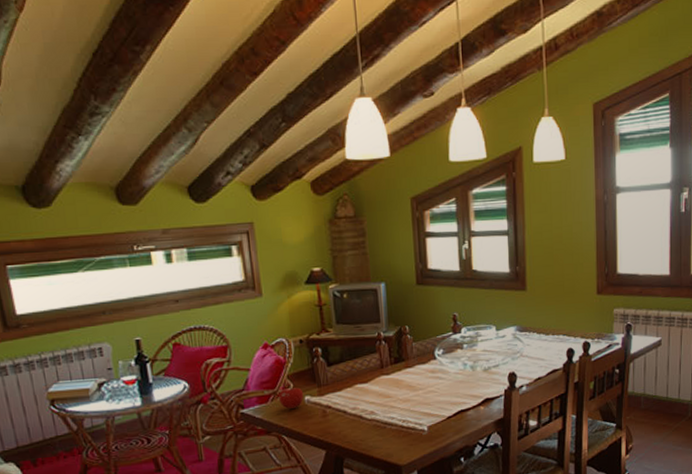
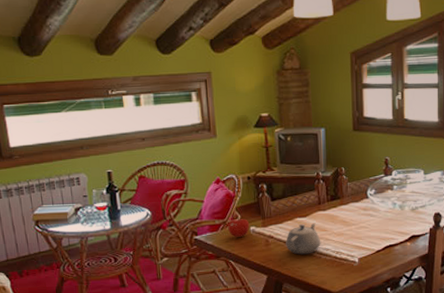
teapot: none [345,389,385,426] -> present [286,223,321,255]

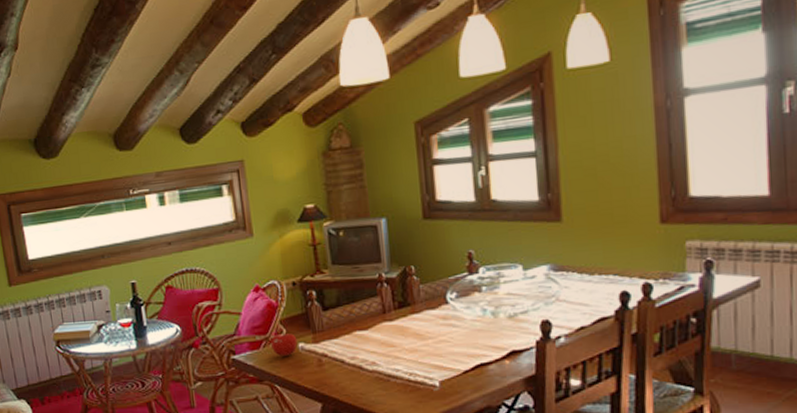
teapot: present [286,223,321,255] -> none [343,337,389,377]

